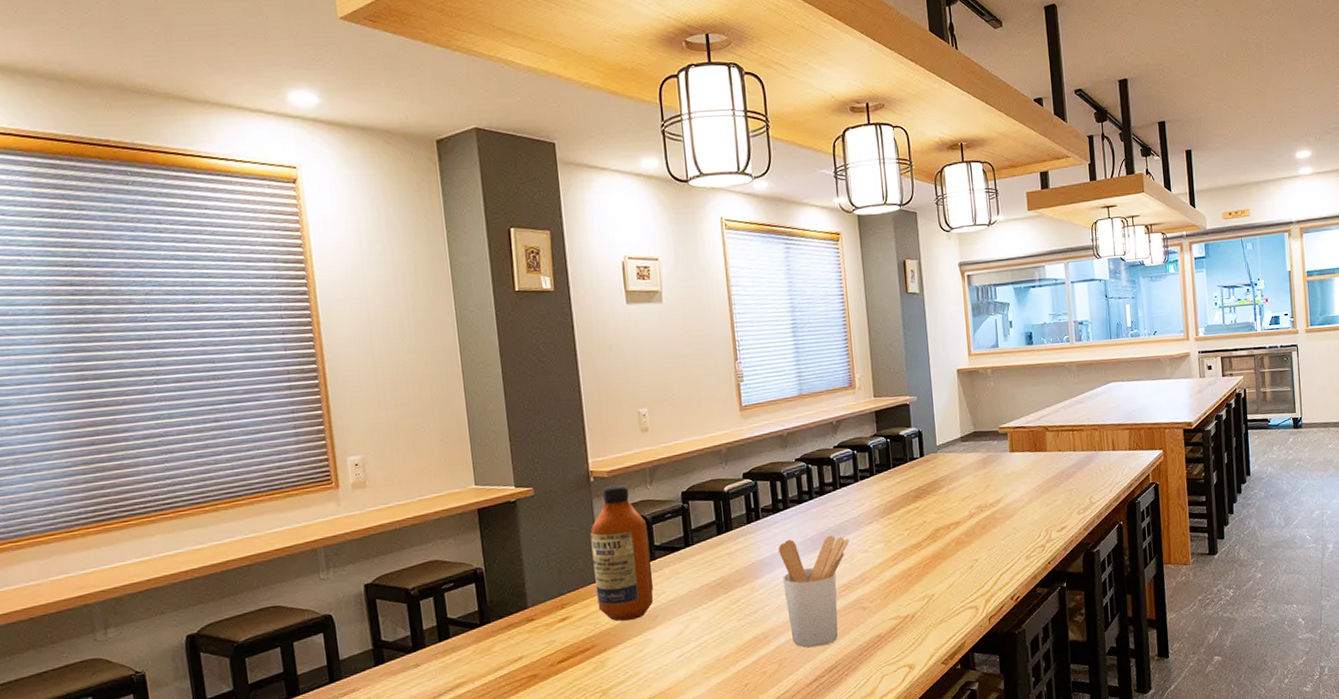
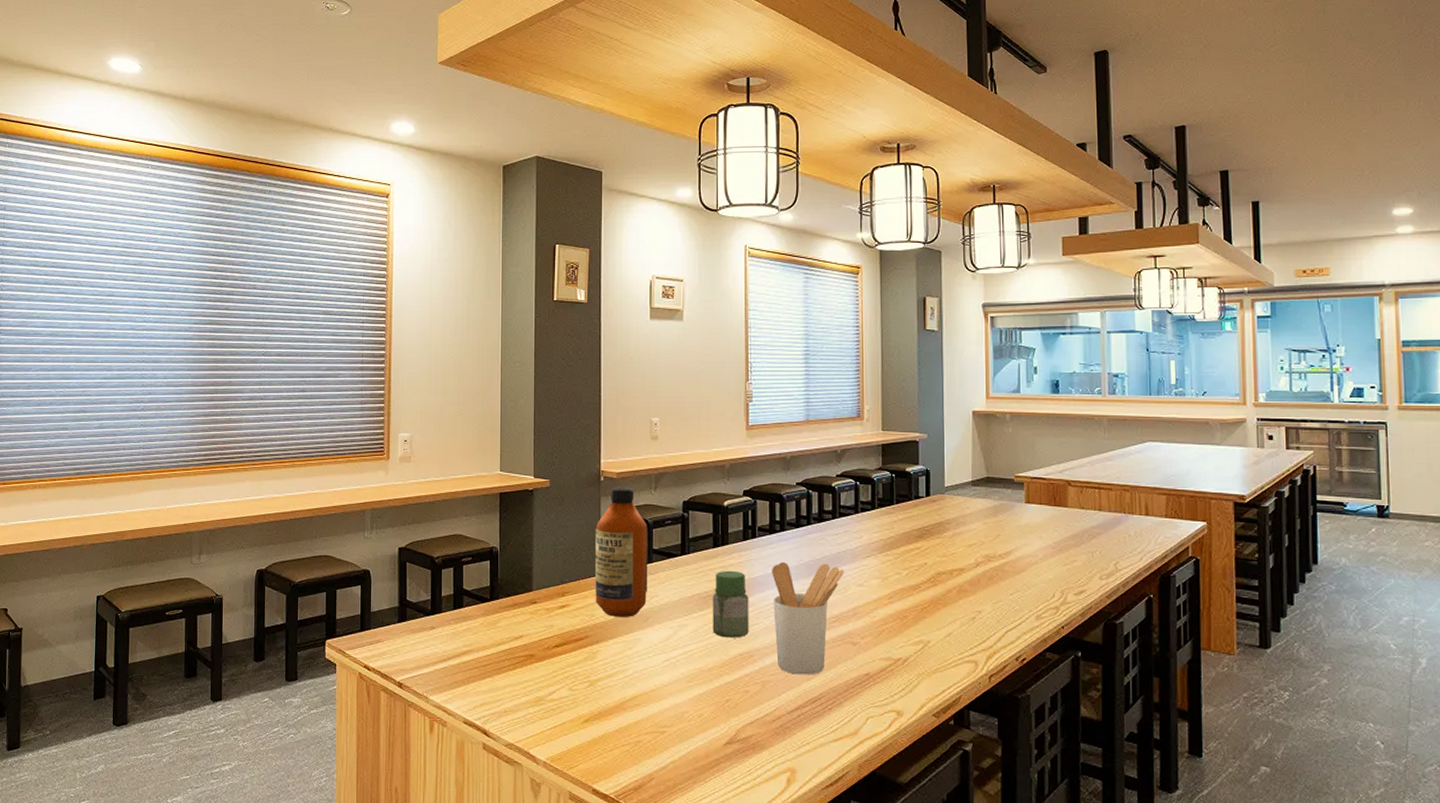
jar: none [721,555,762,624] -> present [712,570,749,638]

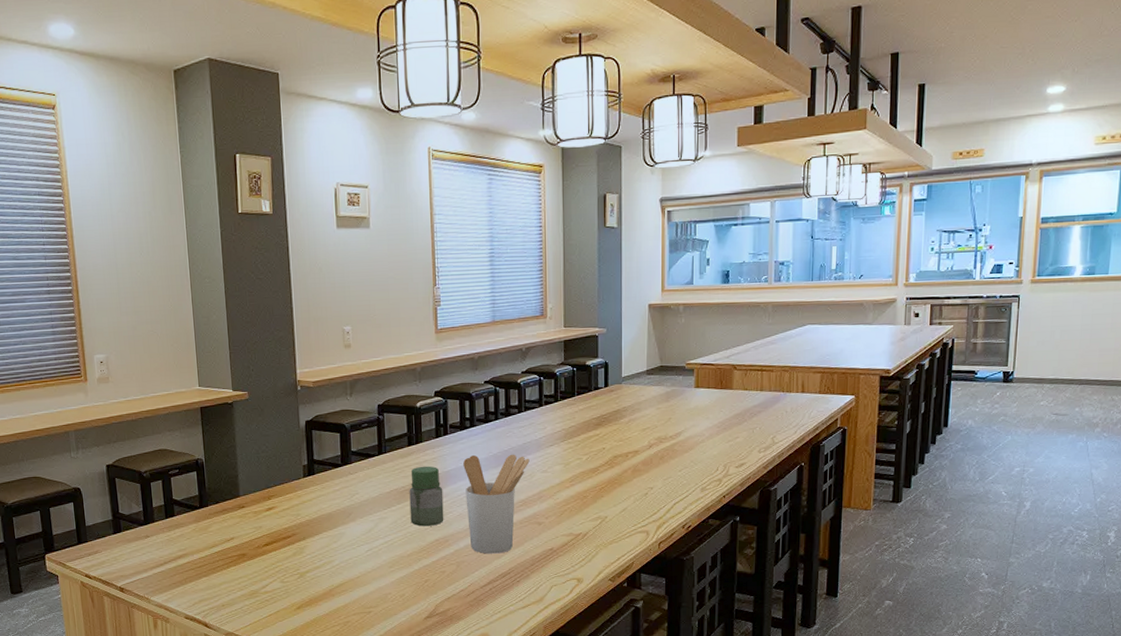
bottle: present [595,487,648,617] -> none [295,394,348,515]

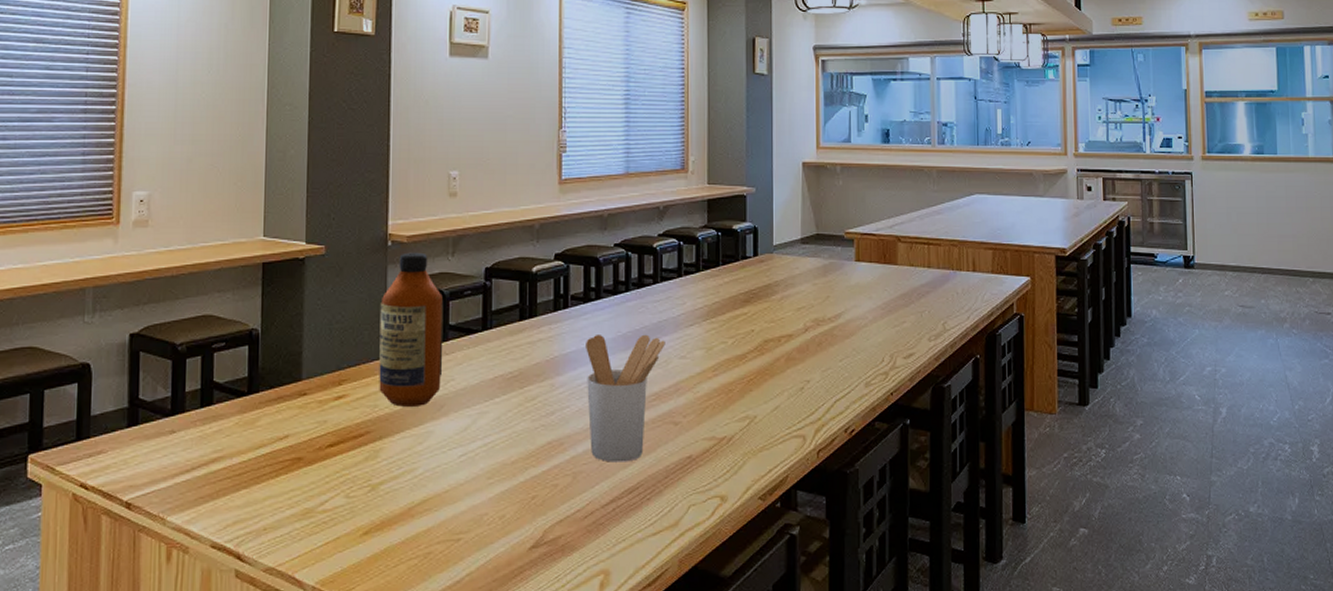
bottle: none [295,394,348,515] -> present [379,252,444,407]
jar: present [409,466,444,527] -> none [517,346,560,425]

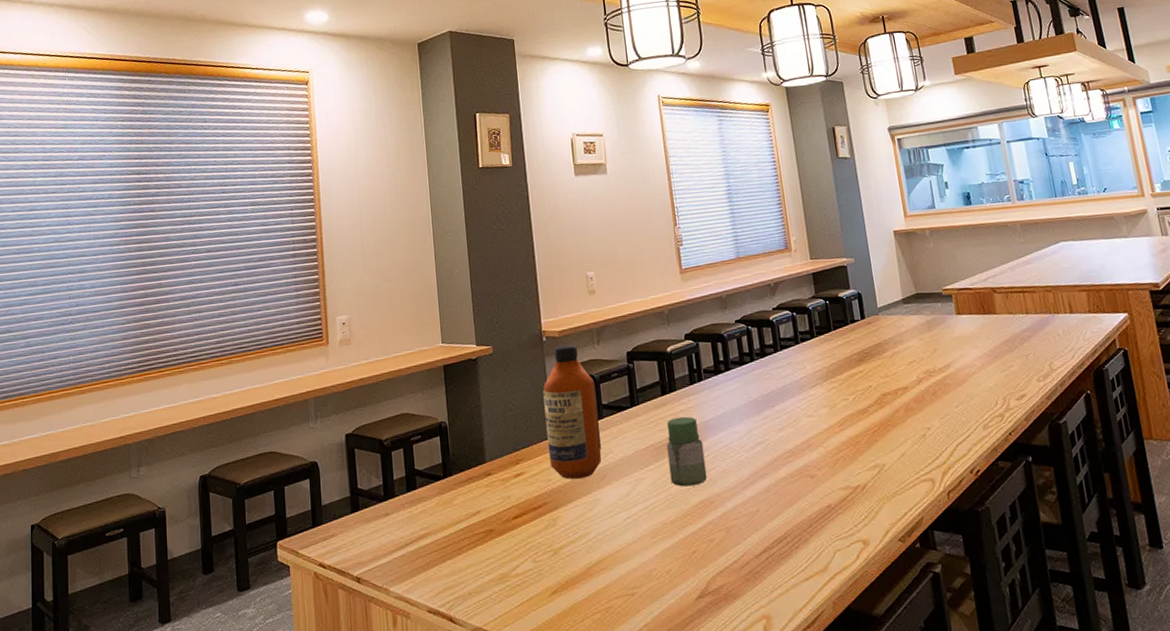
jar: none [517,346,560,425] -> present [666,416,707,487]
utensil holder: present [586,334,665,463] -> none [722,398,793,516]

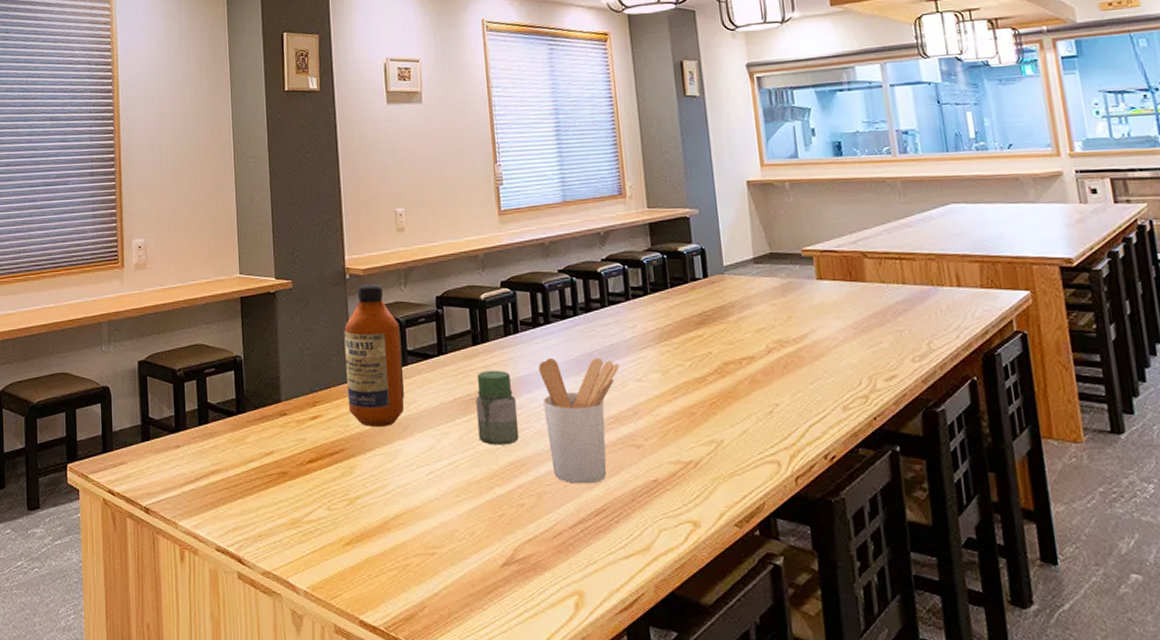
utensil holder: none [722,398,793,516] -> present [539,357,619,484]

